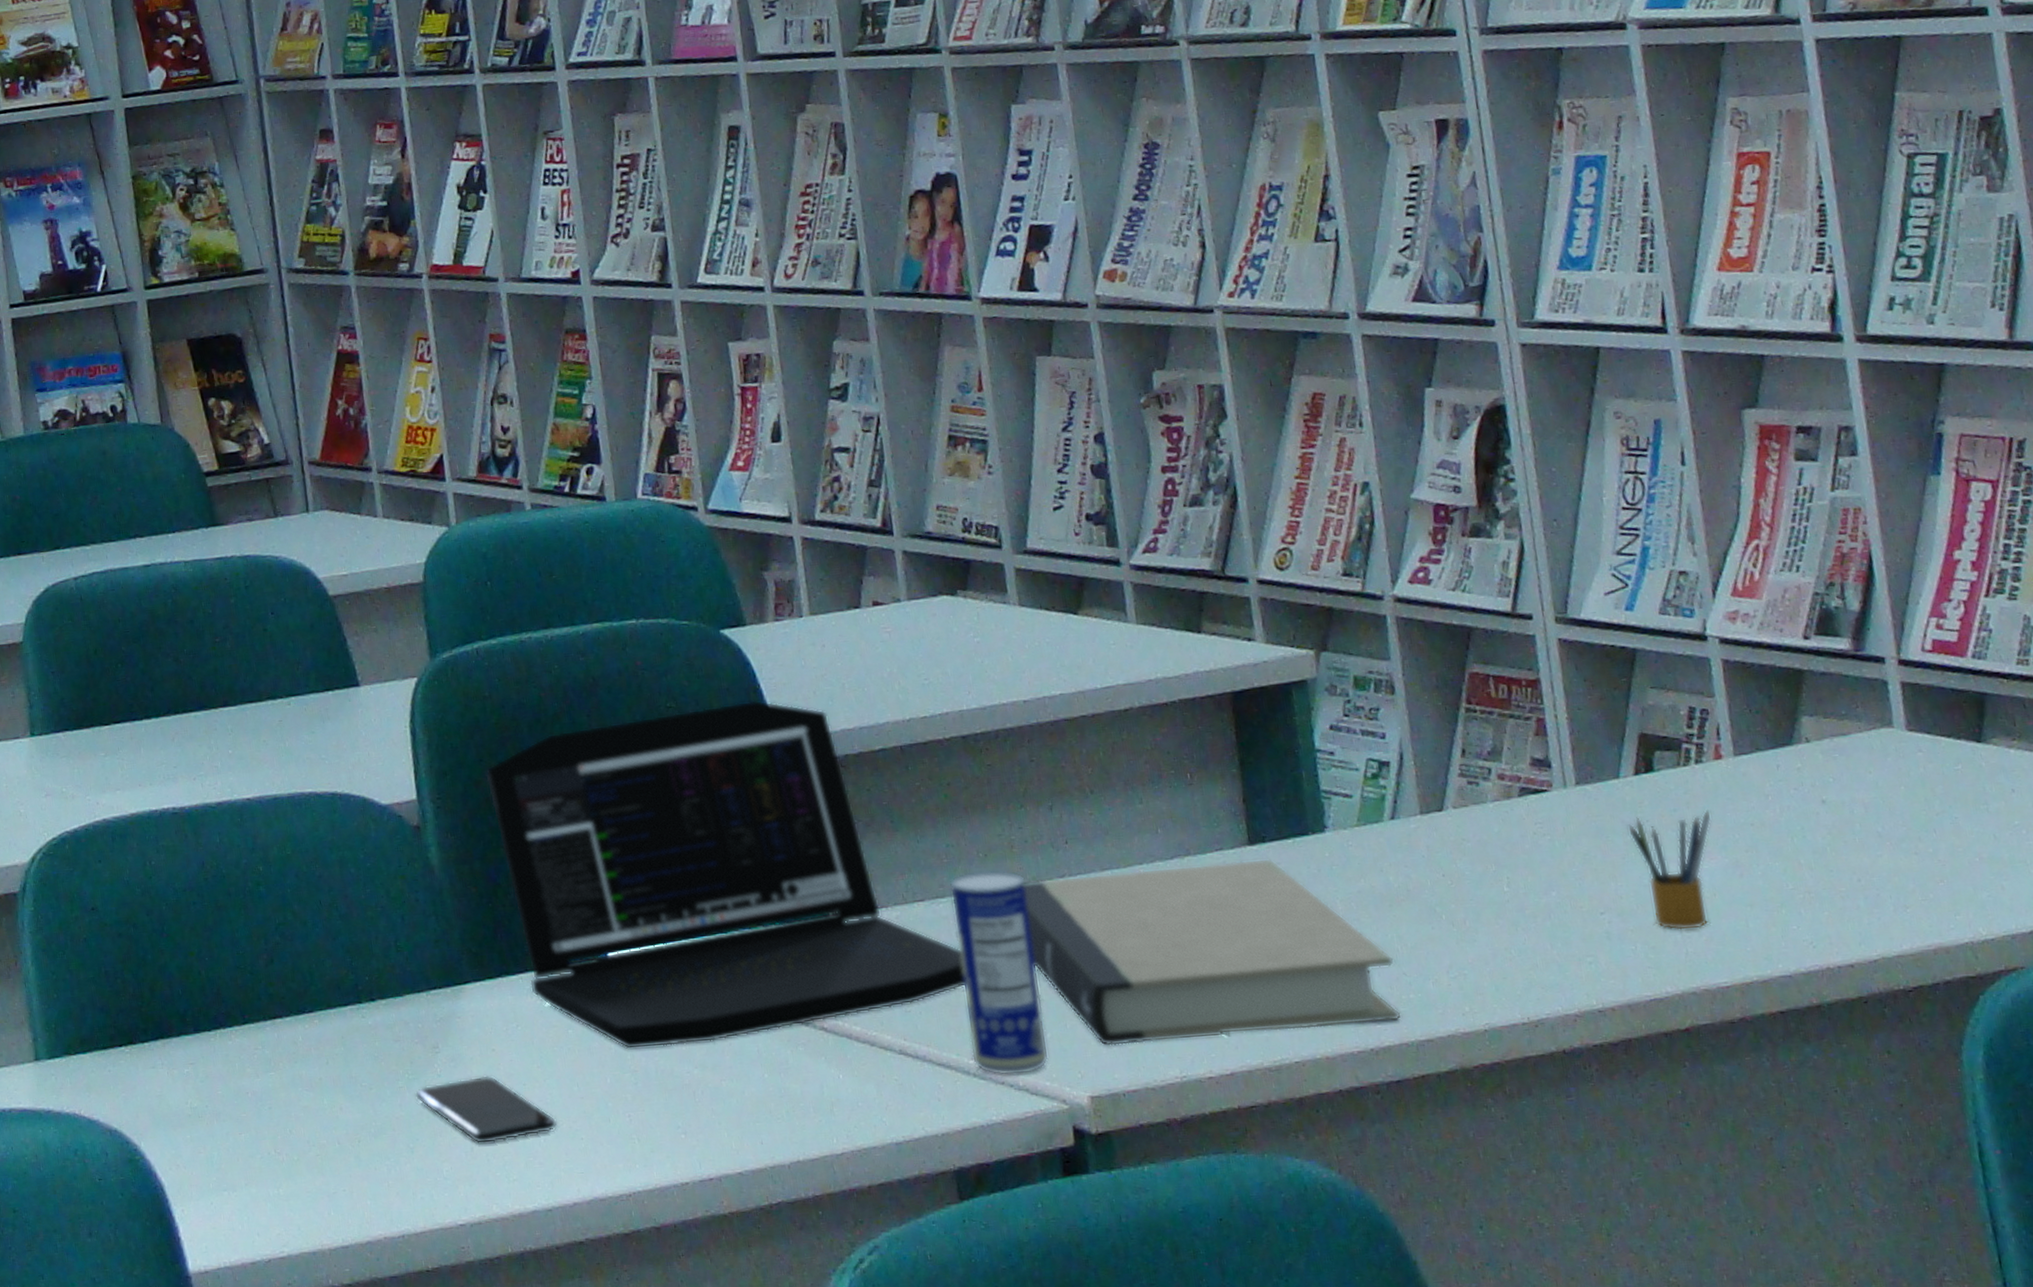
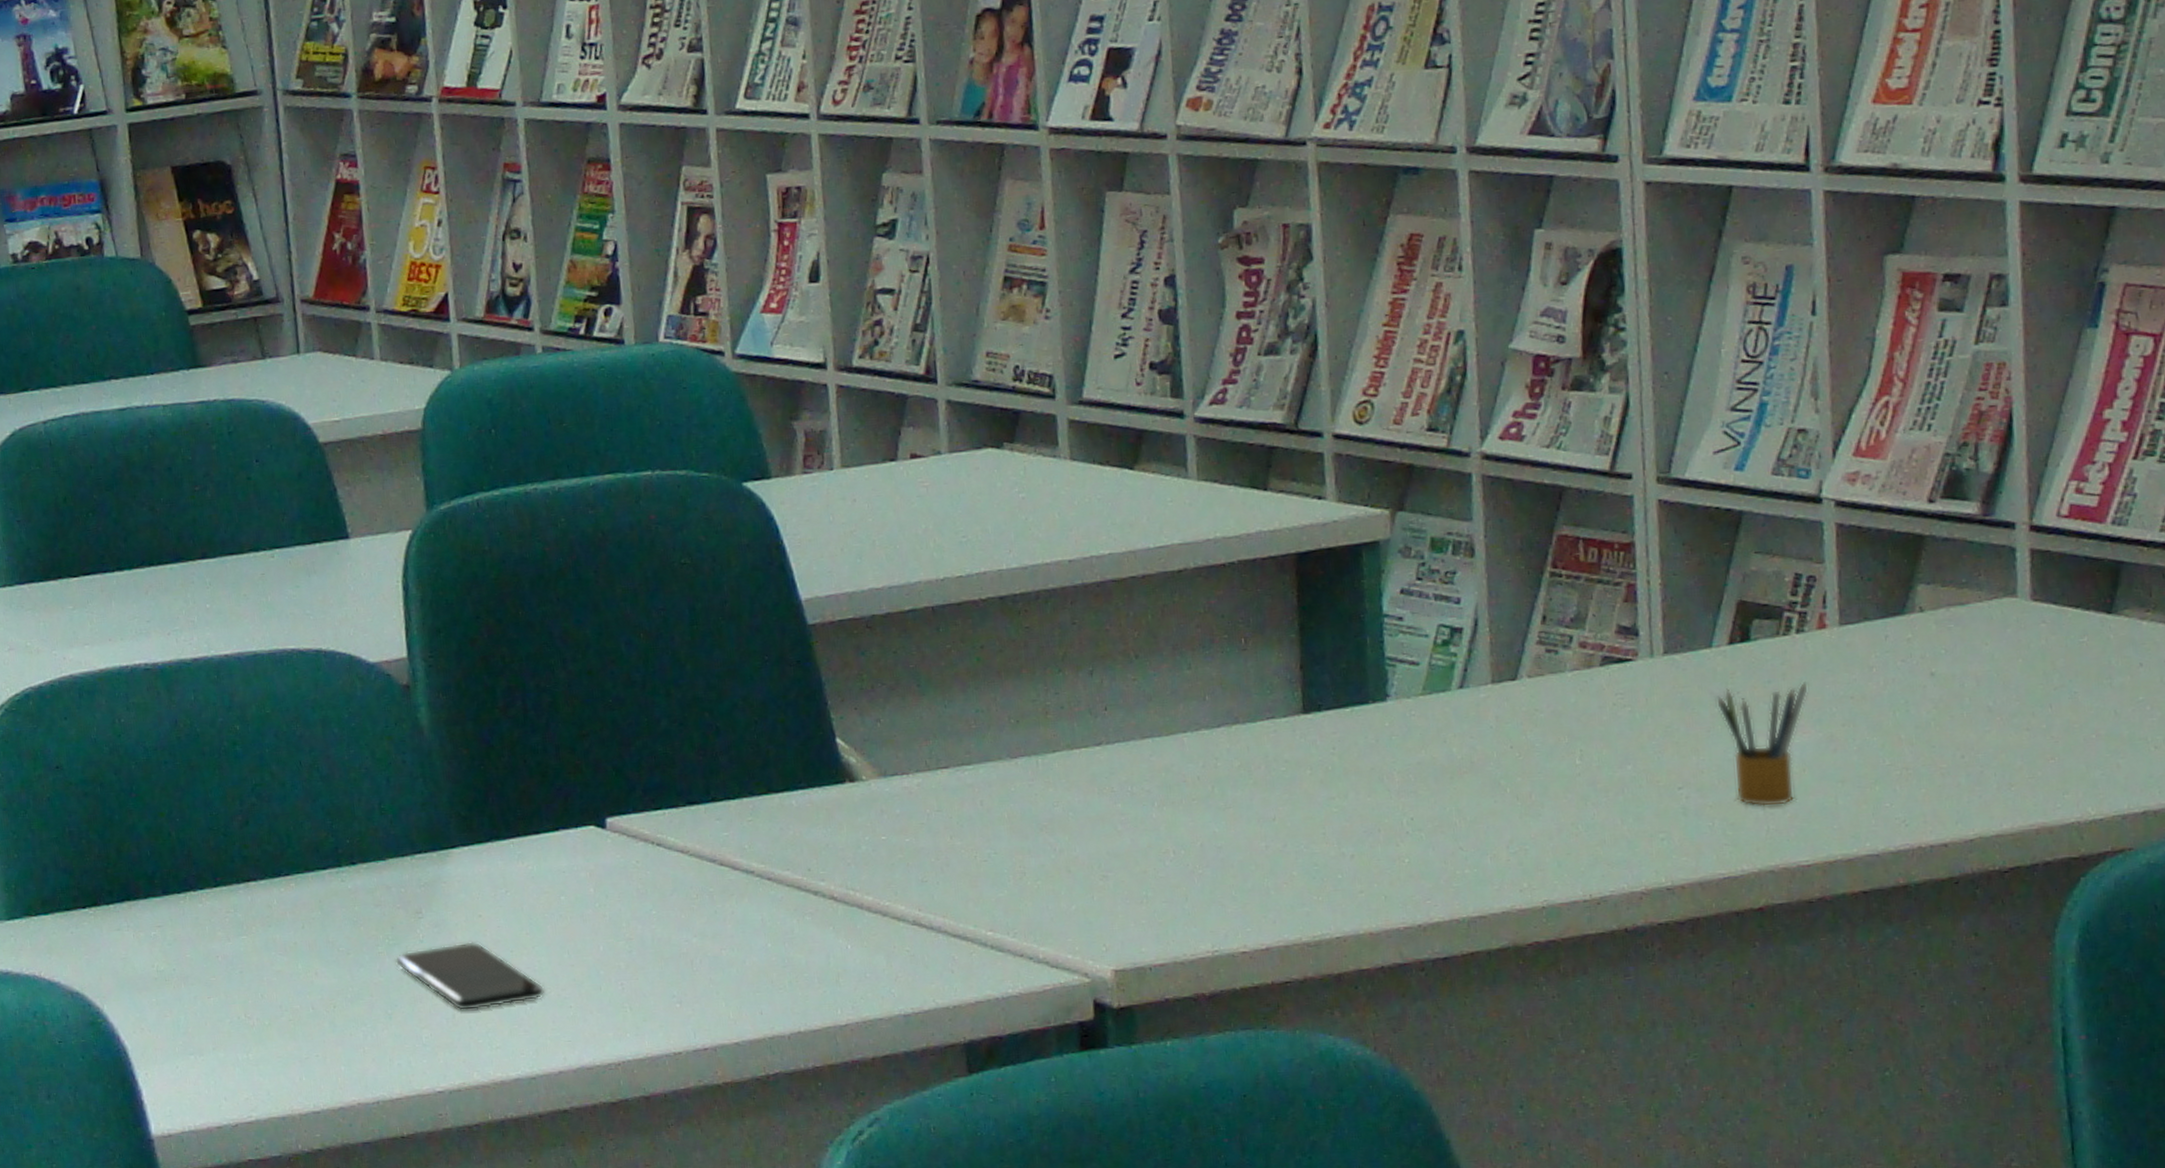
laptop: present [485,700,966,1050] -> none [482,557,988,917]
beverage can: present [950,869,1050,1076] -> none [977,736,1073,949]
book: present [1022,858,1401,1046] -> none [1055,727,1454,919]

